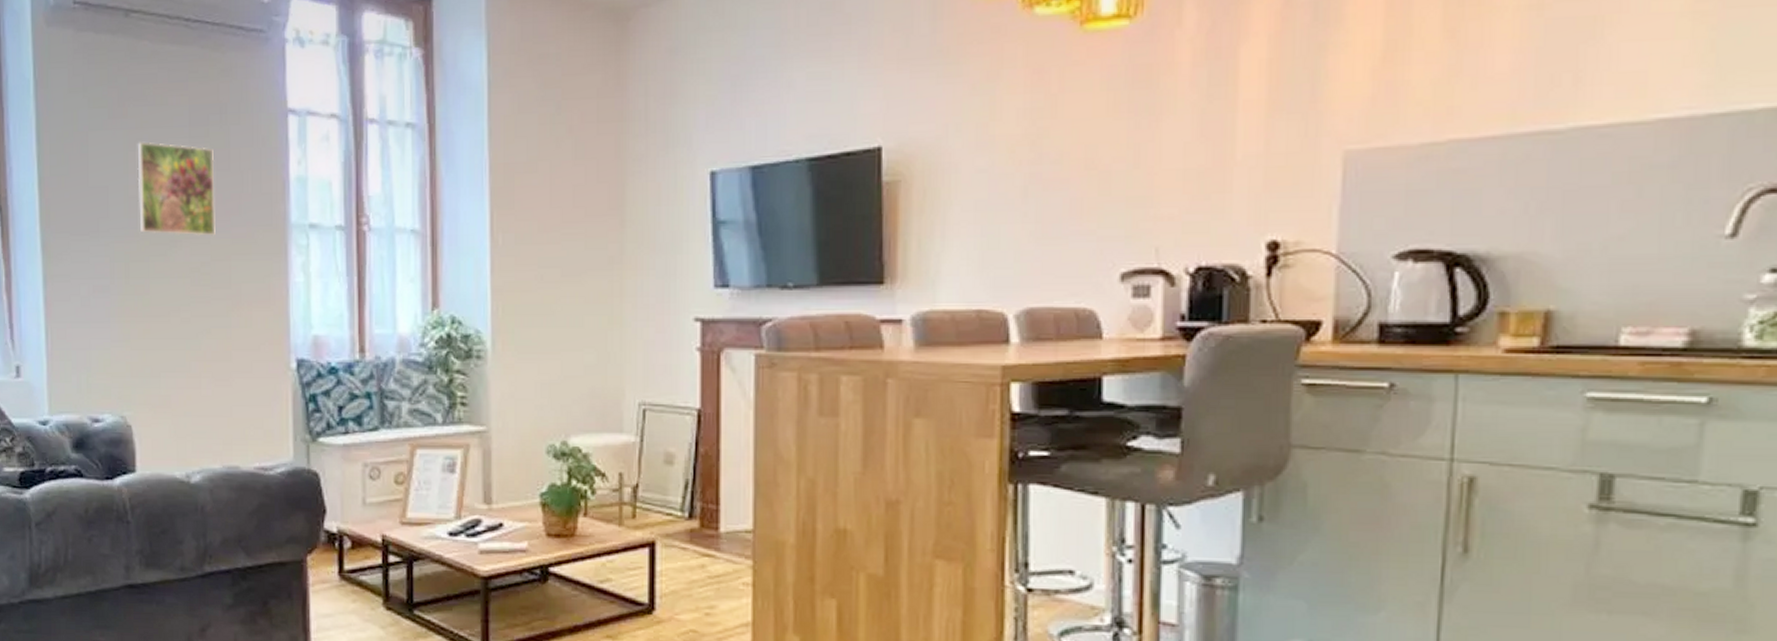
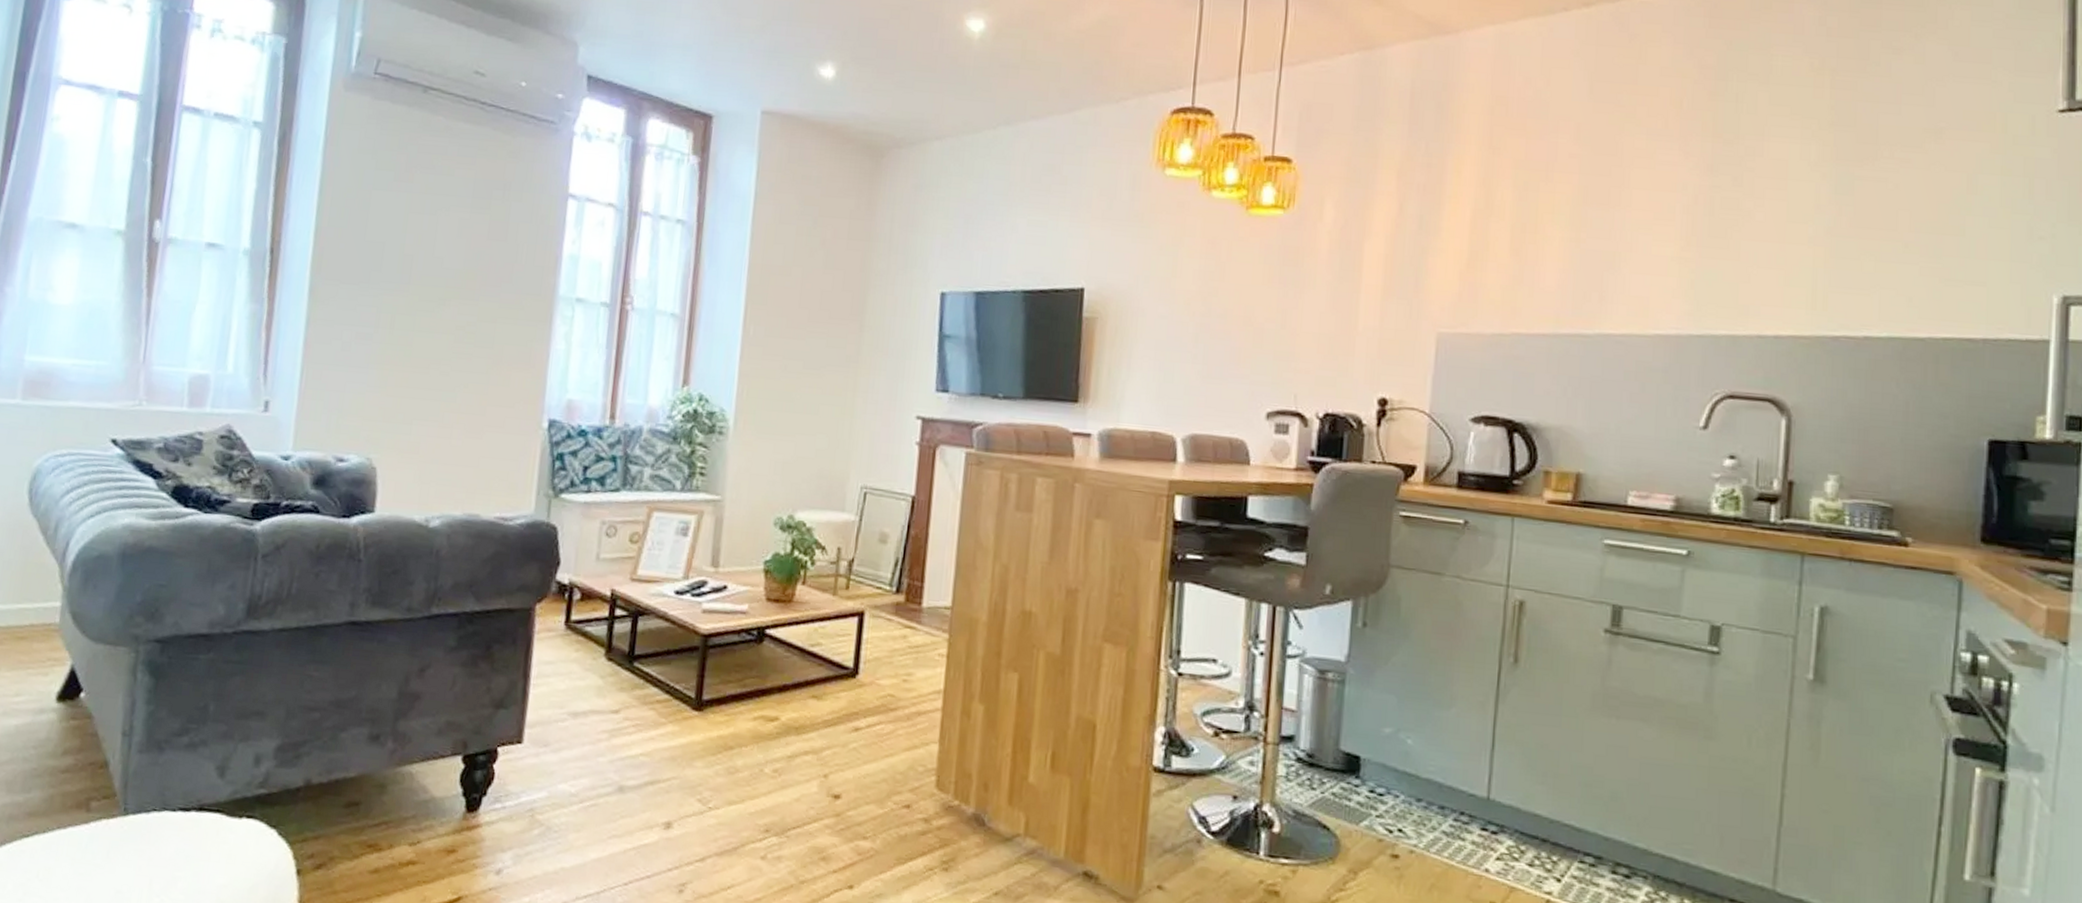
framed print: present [137,141,215,236] -> none [411,206,493,299]

